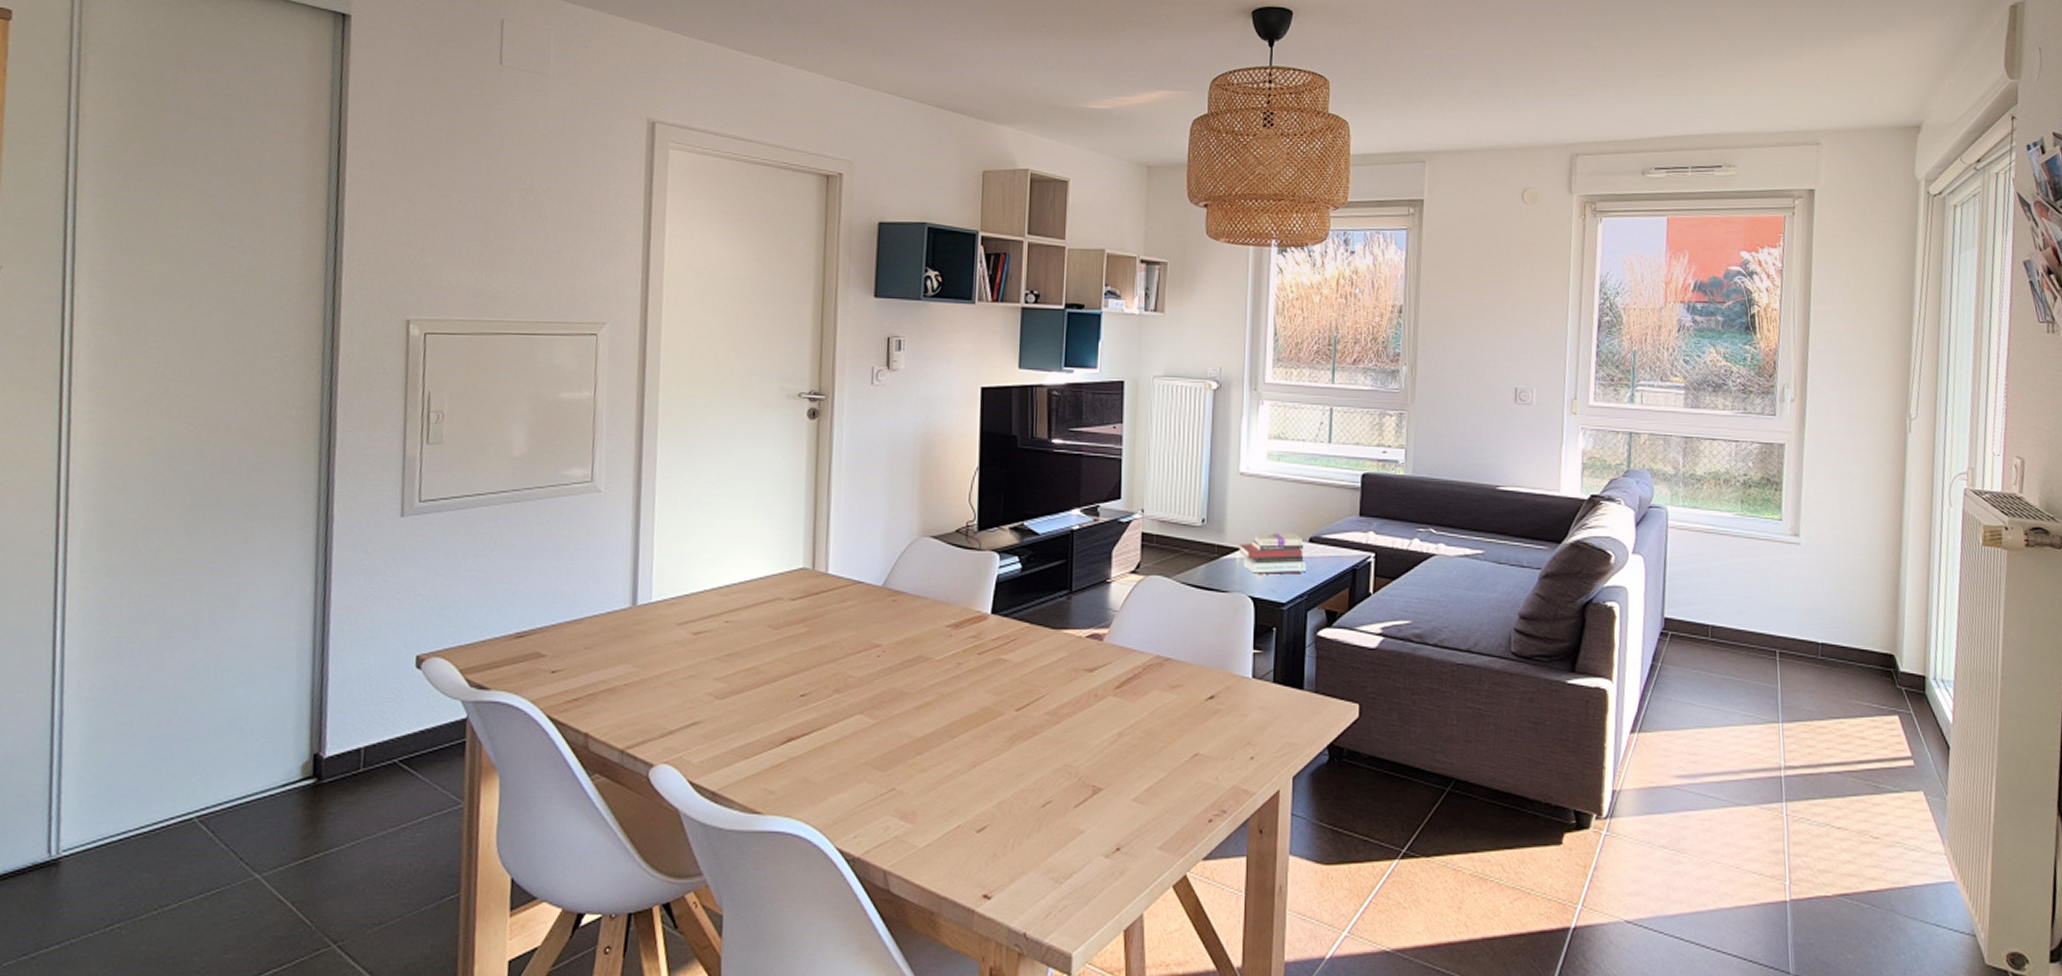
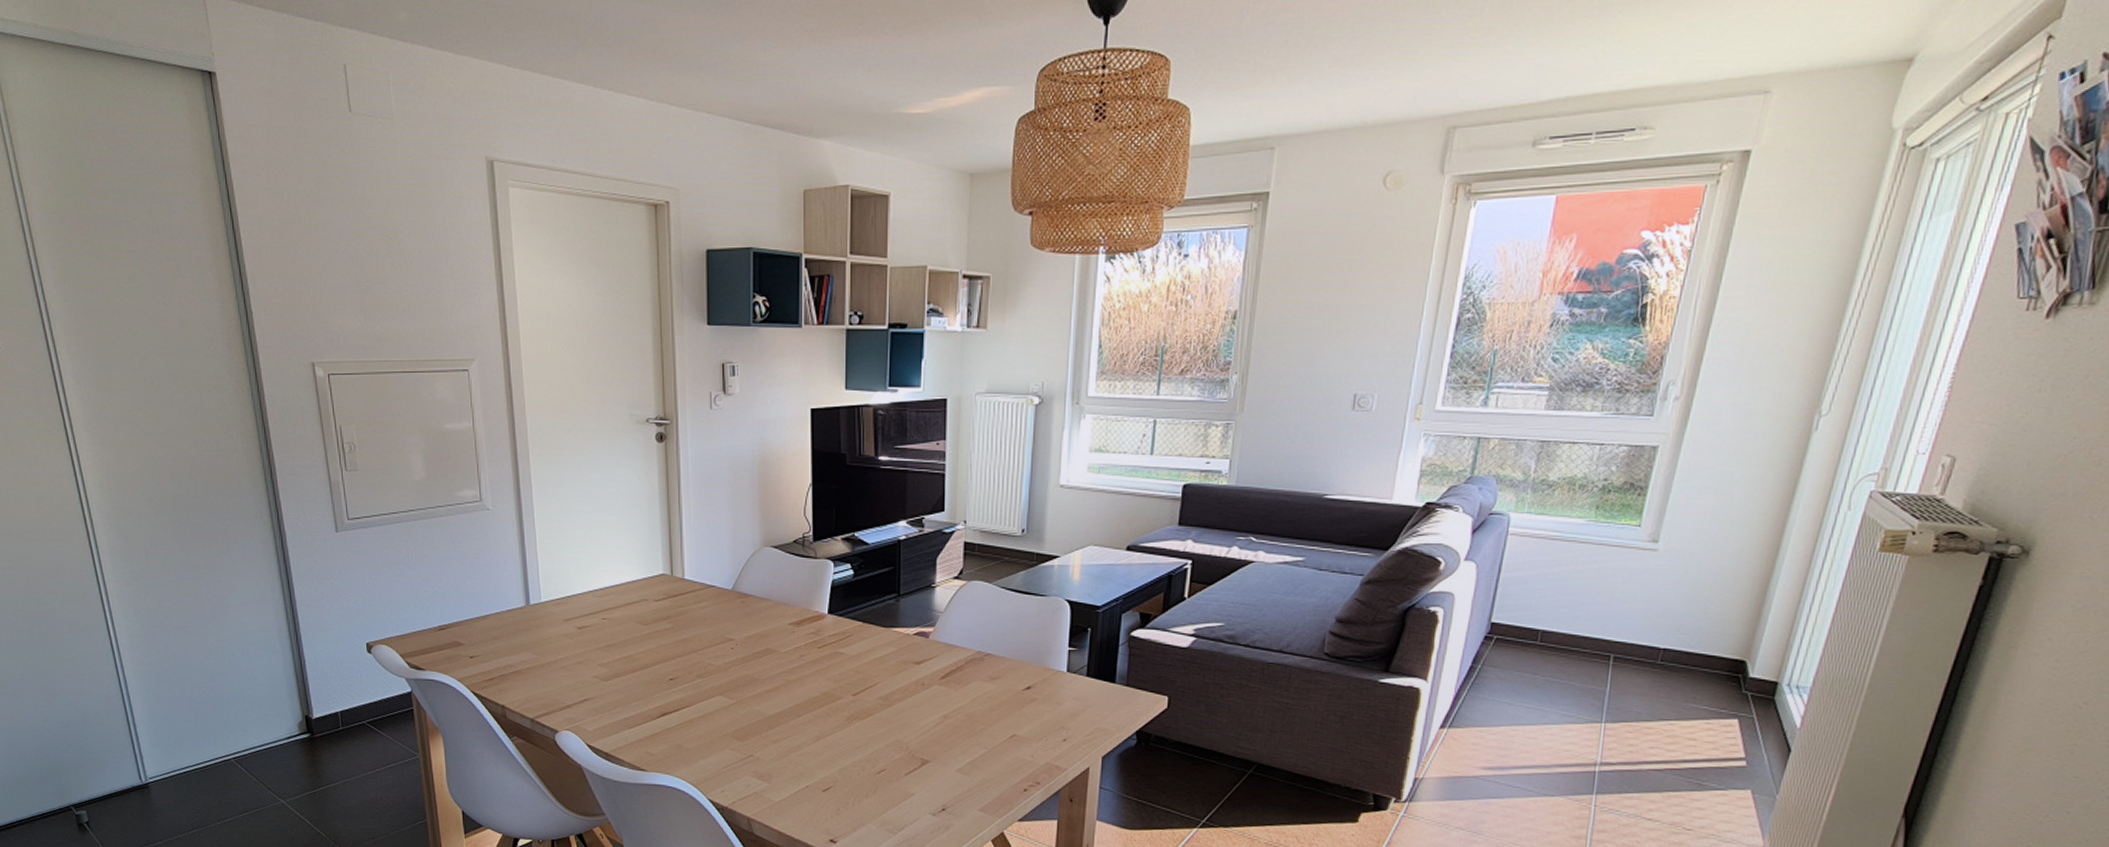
books: present [1238,533,1306,574] -> none [1057,542,1122,580]

